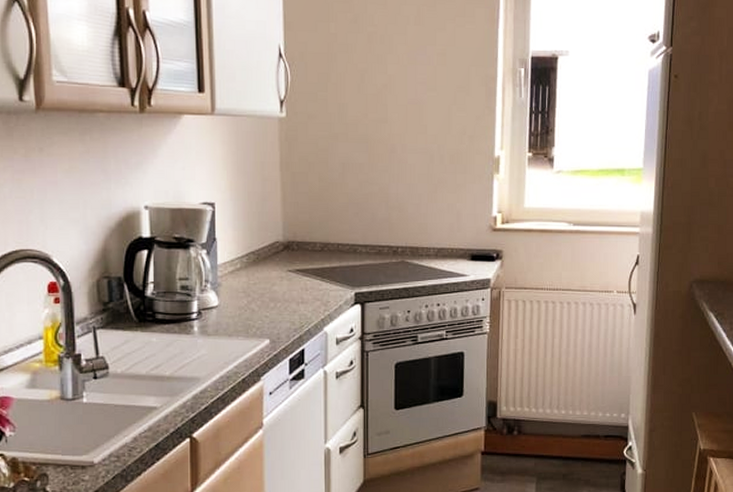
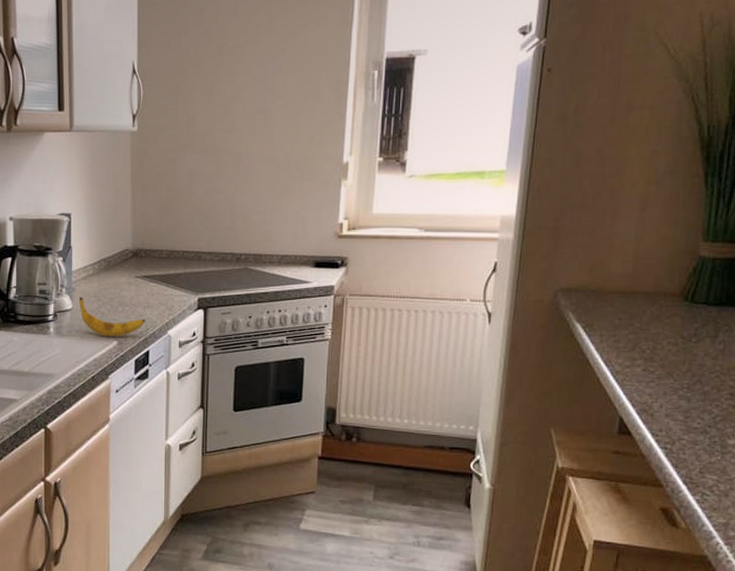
banana: none [225,293,299,335] -> present [78,297,145,337]

